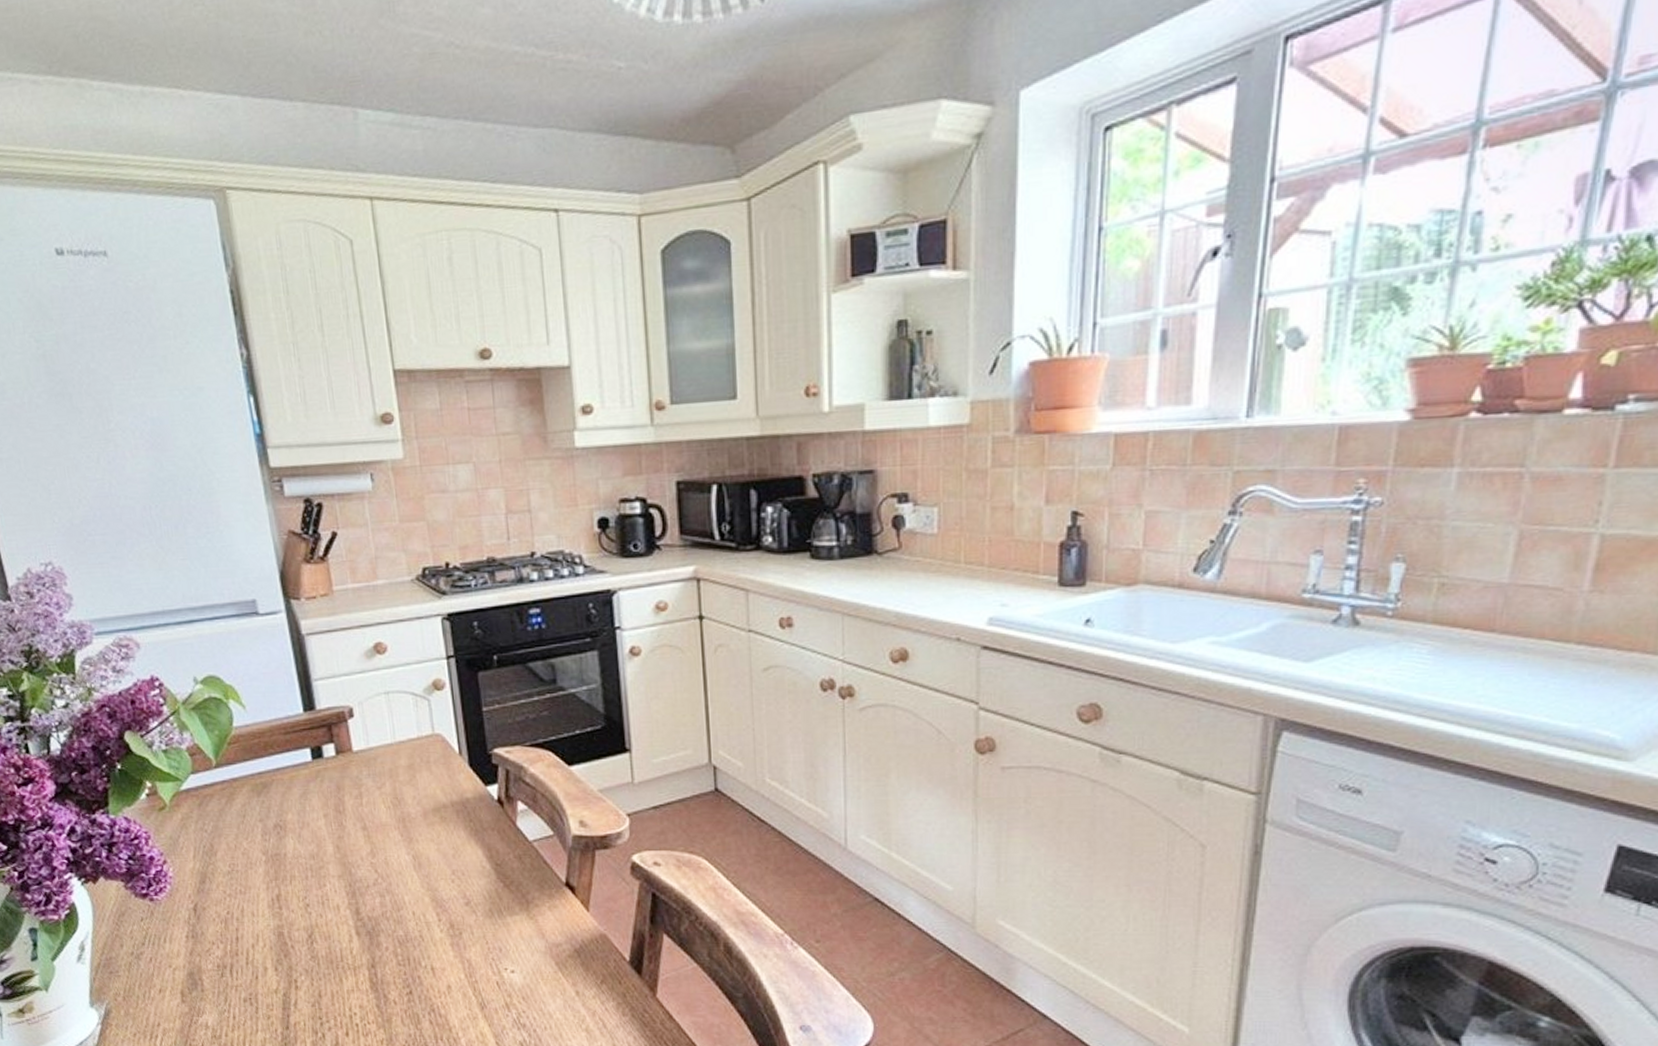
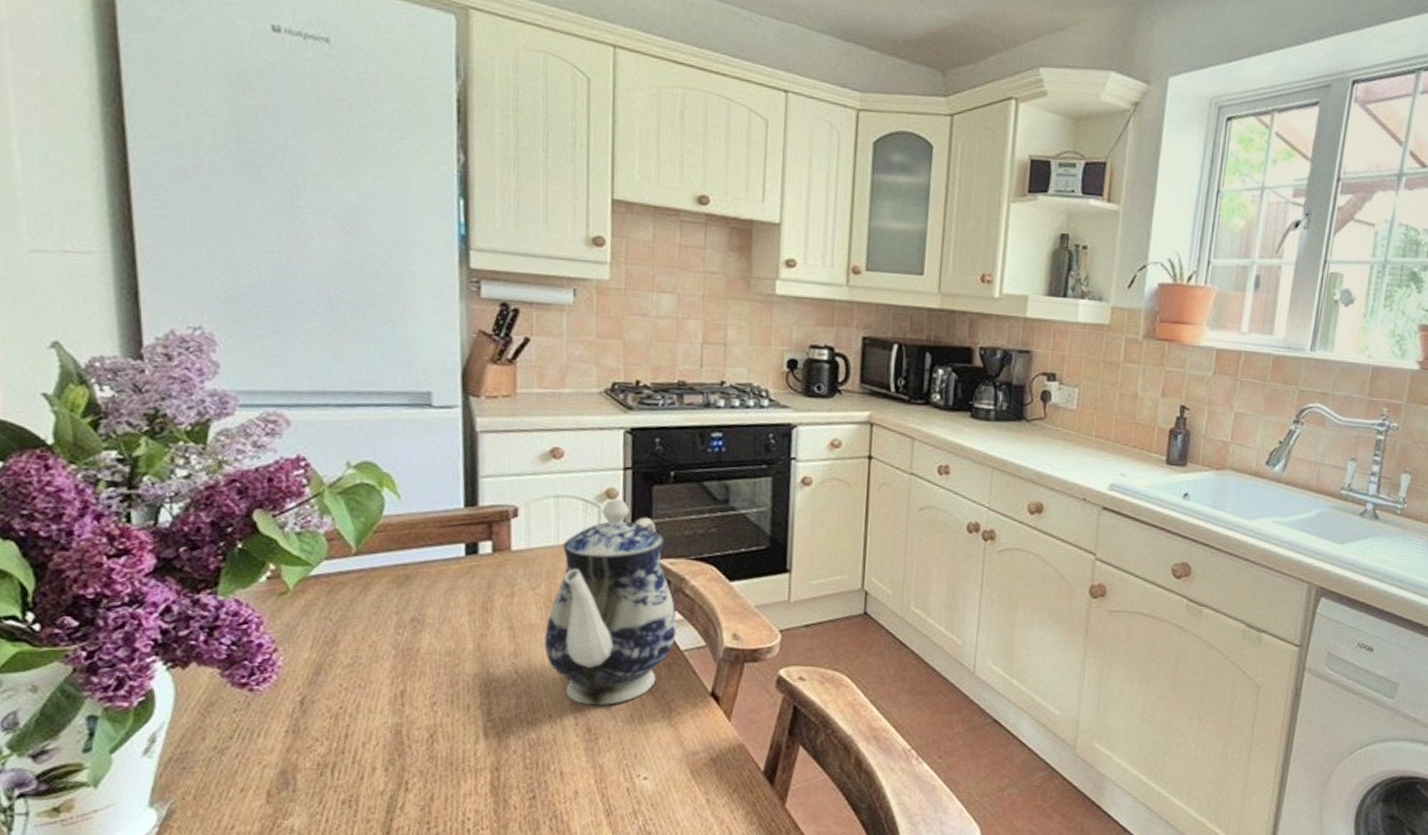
teapot: none [396,690,523,901] -> present [544,499,677,706]

